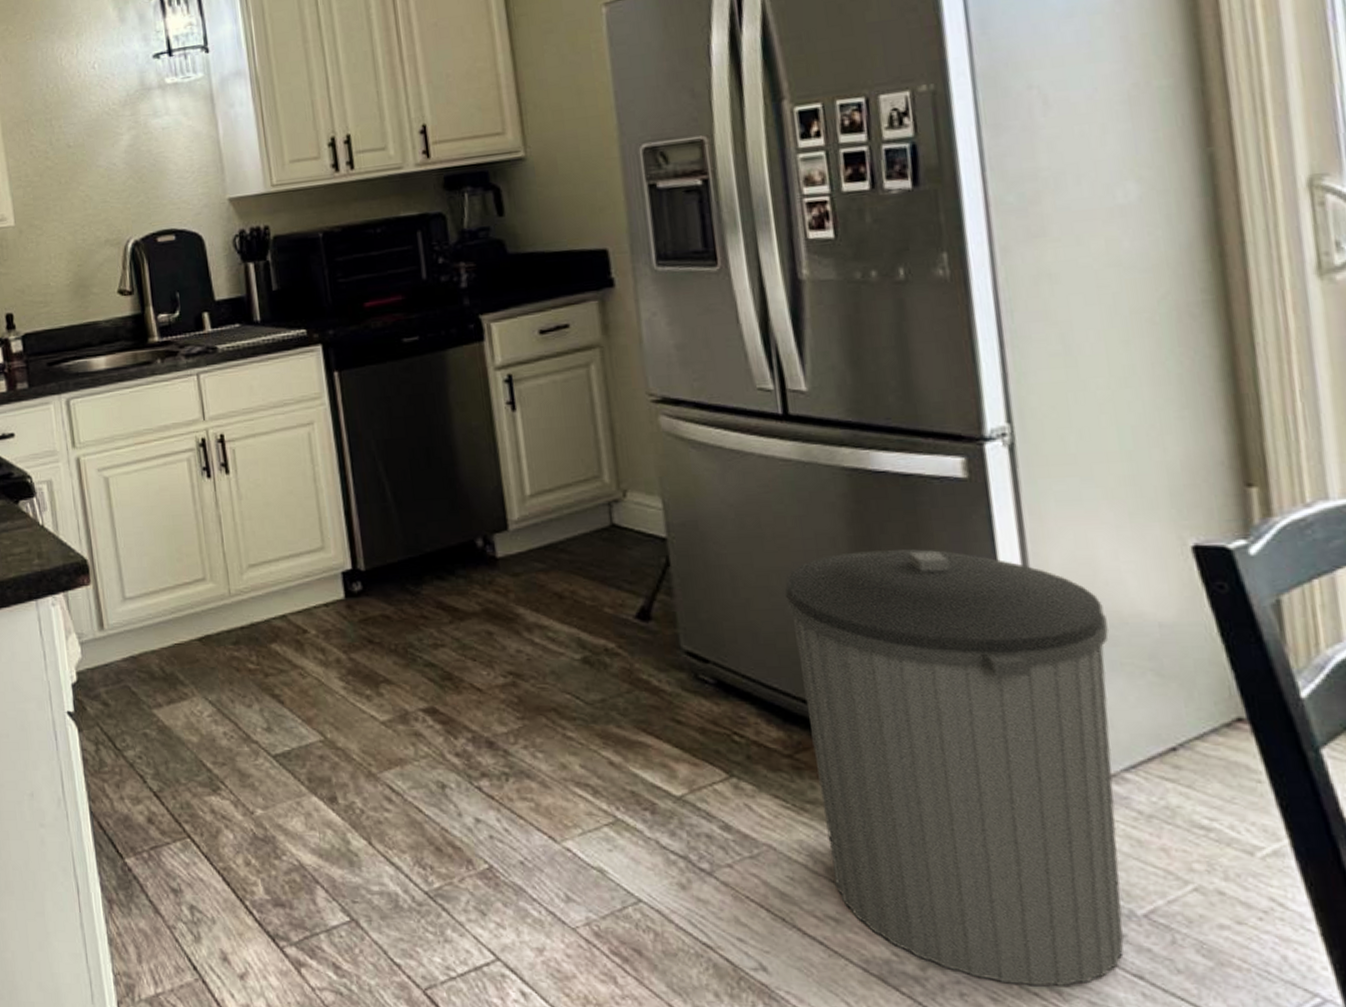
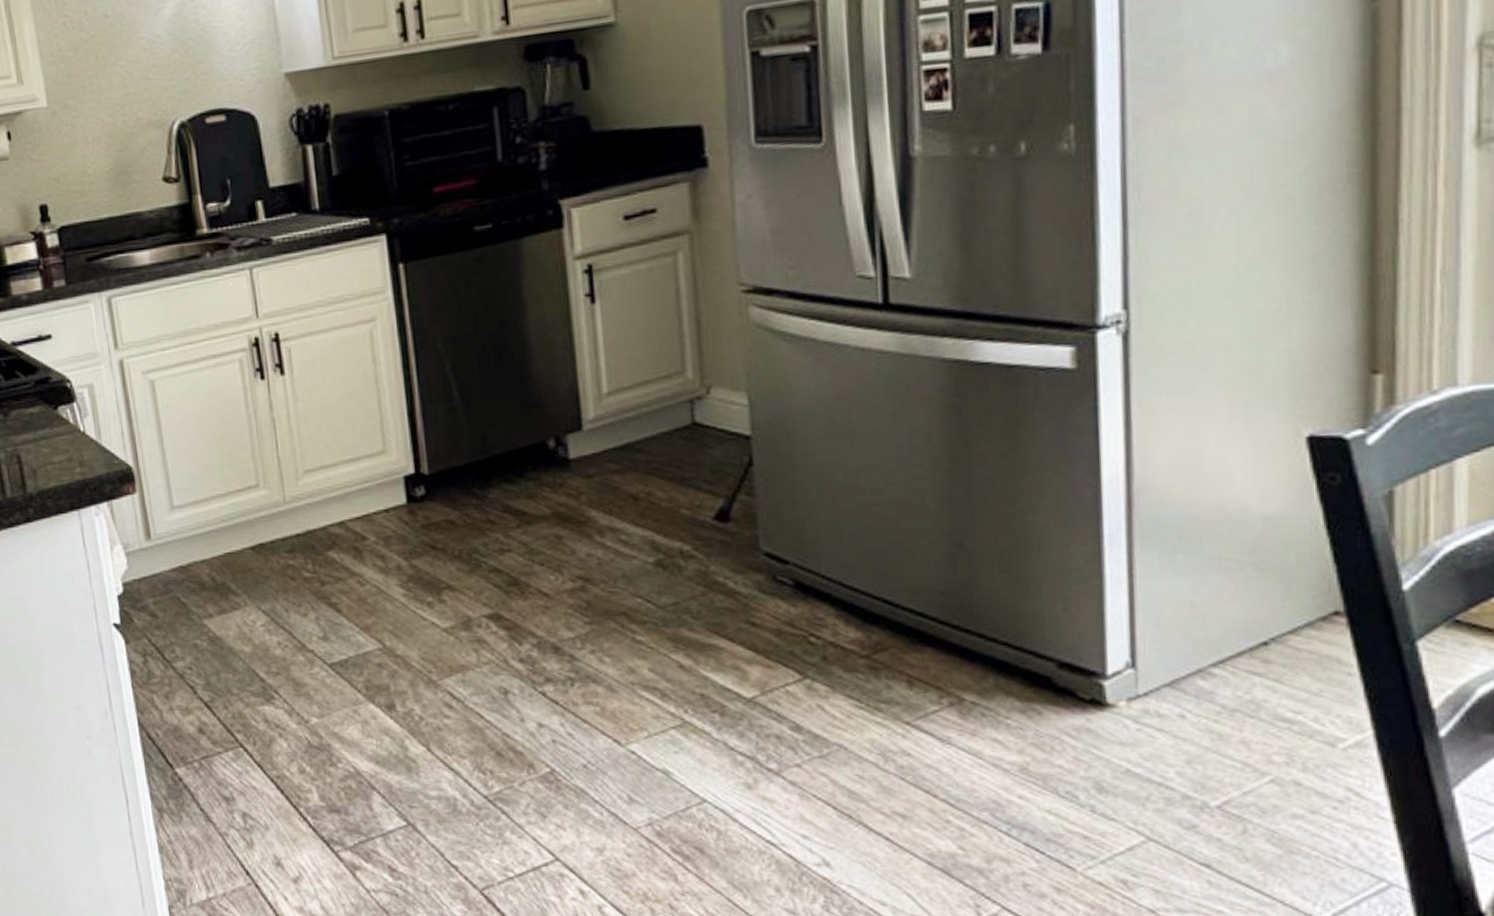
trash can: present [785,549,1124,987] -> none [873,443,1211,876]

